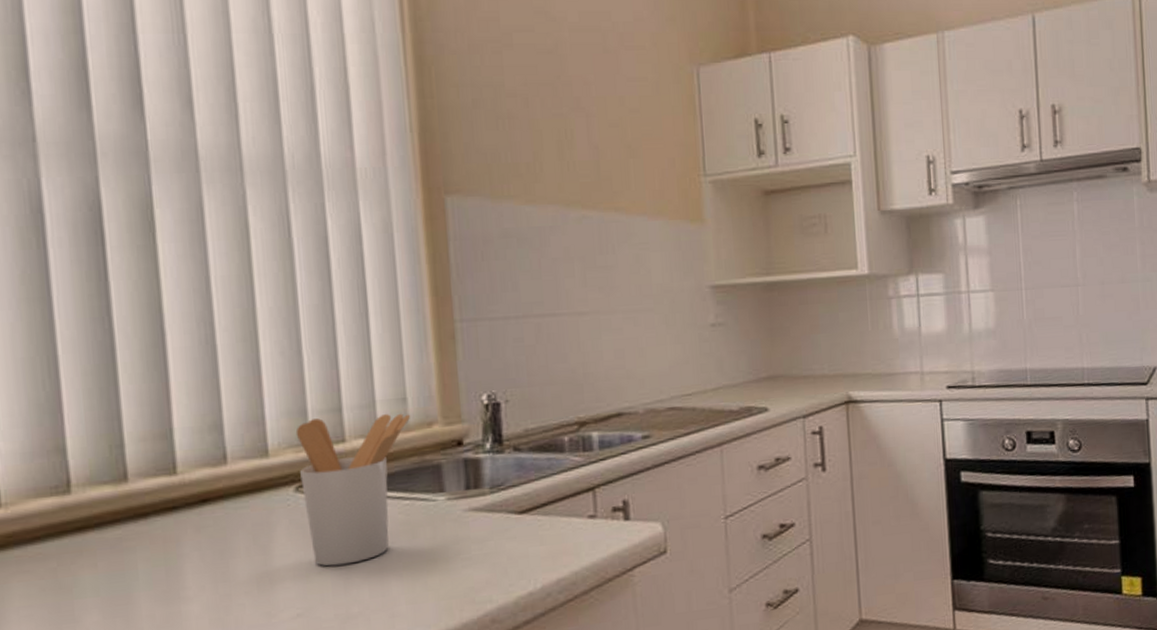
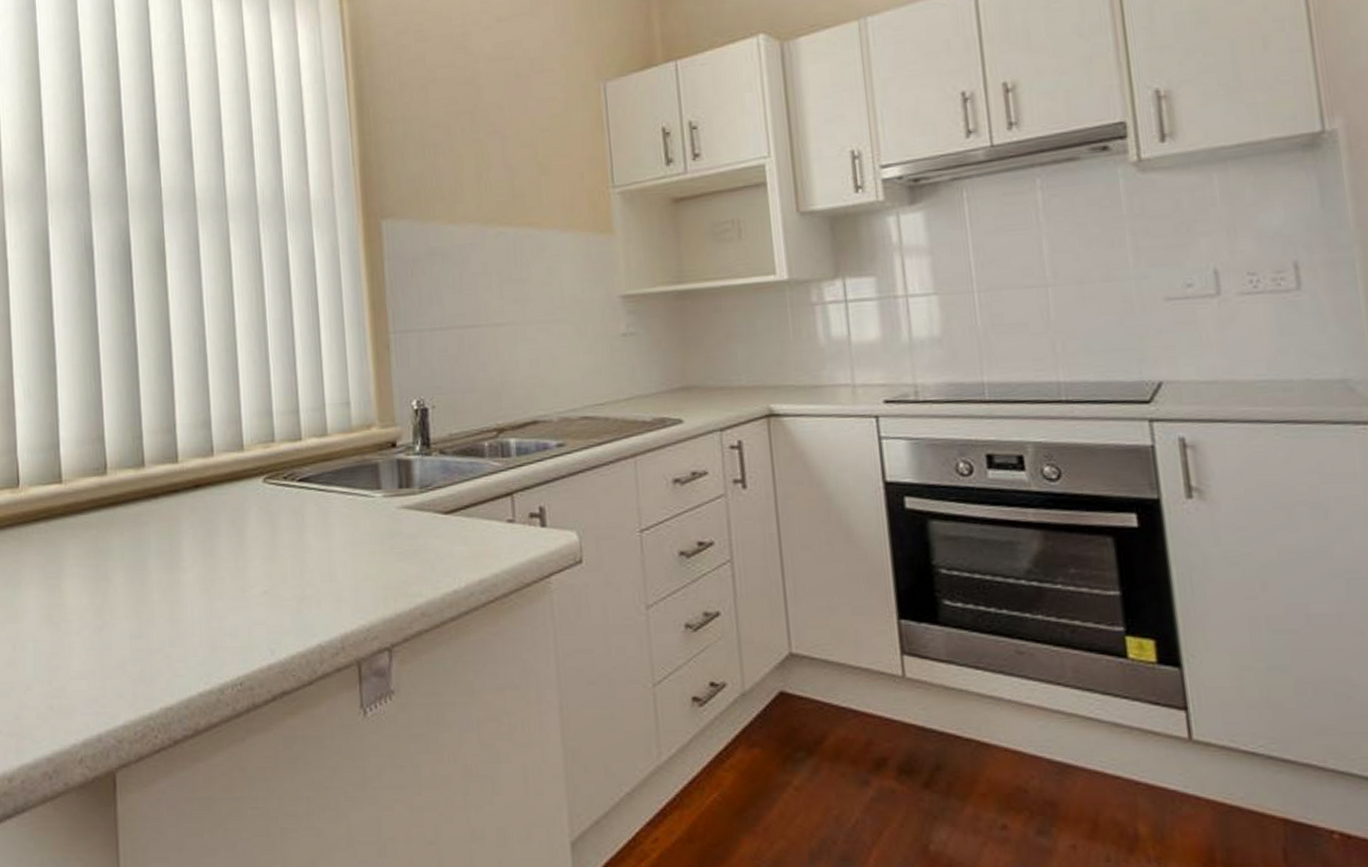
utensil holder: present [295,413,410,567] -> none [264,416,353,551]

